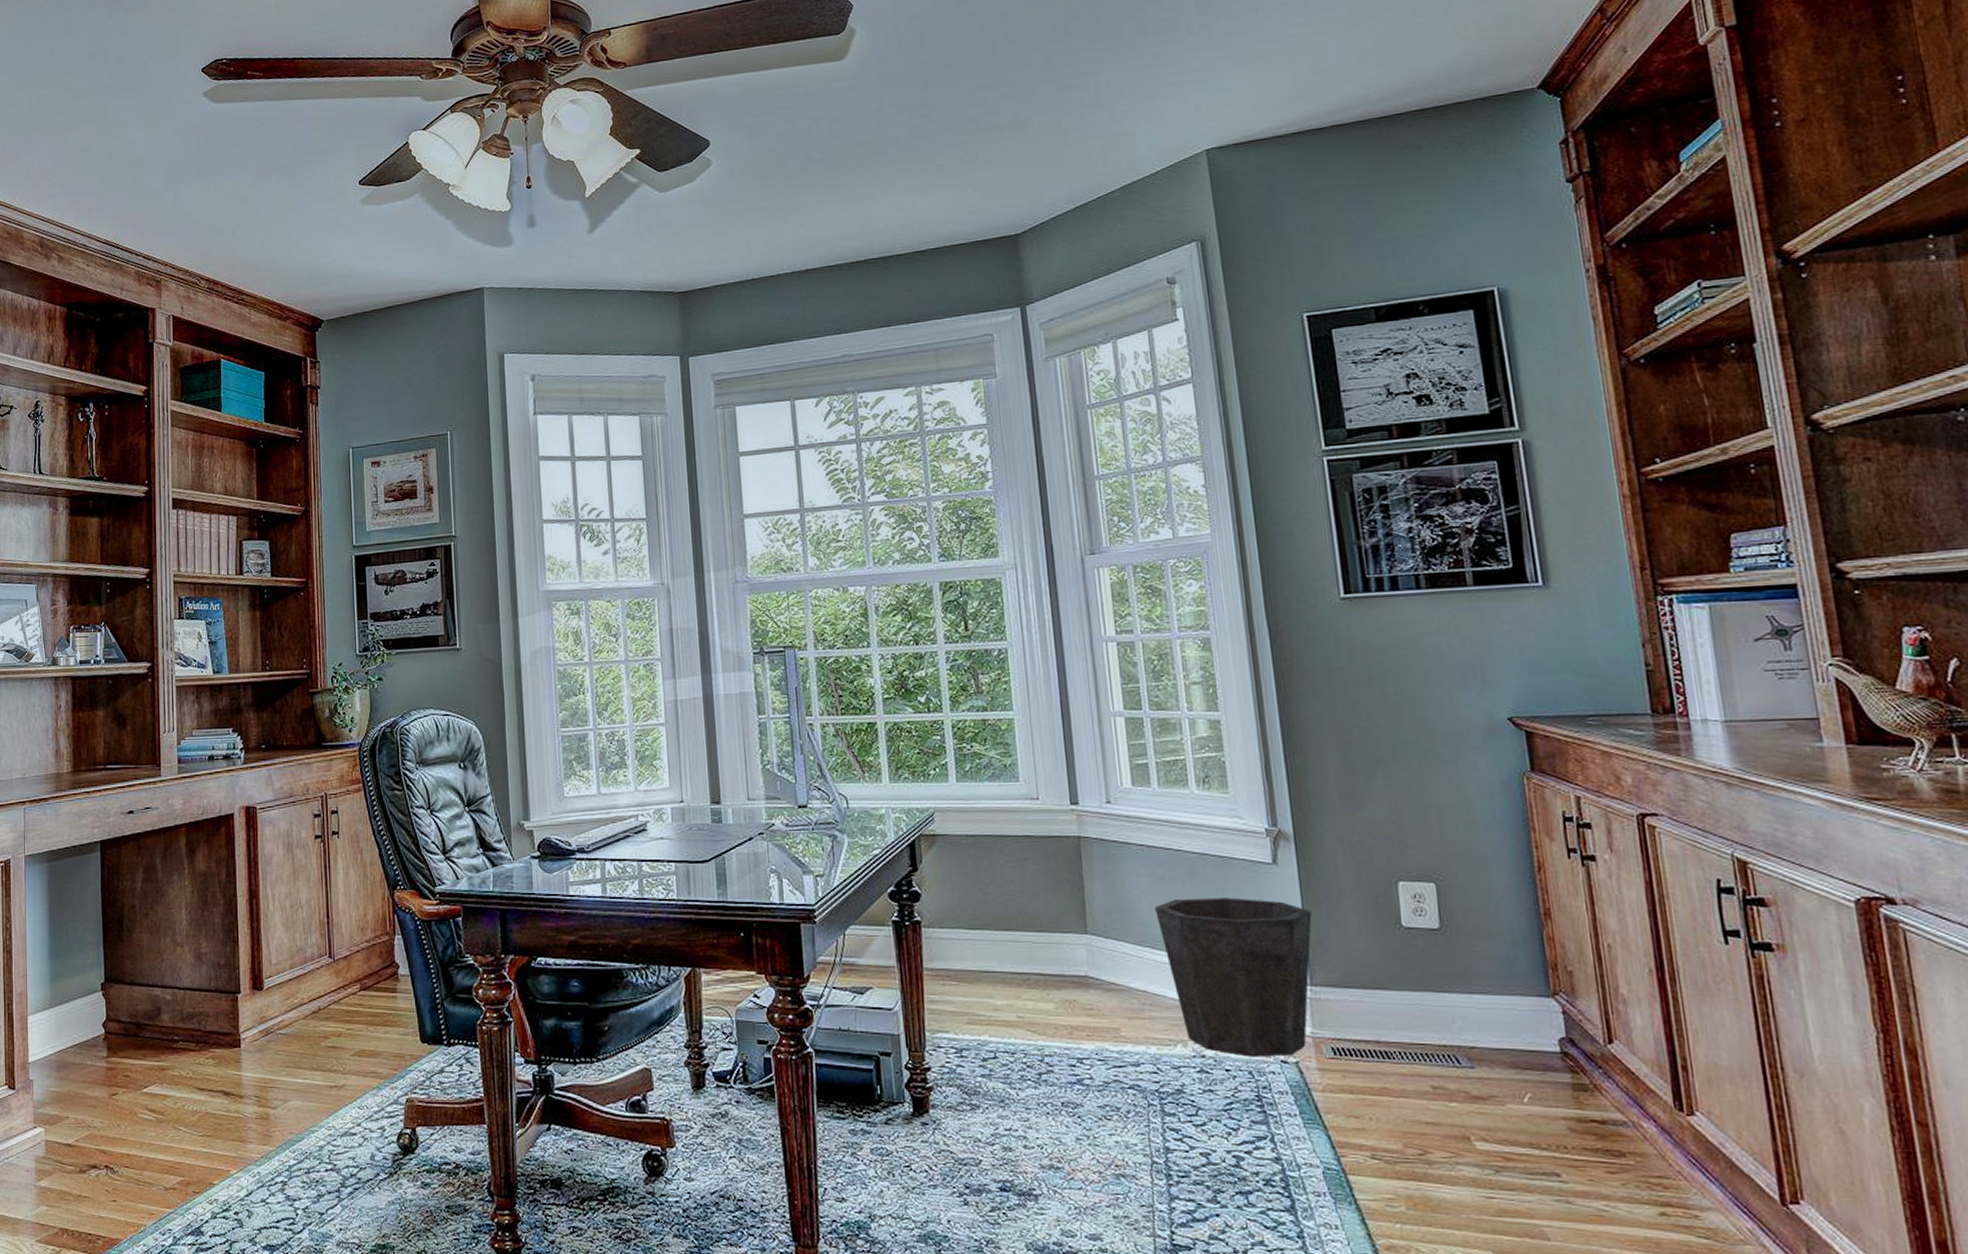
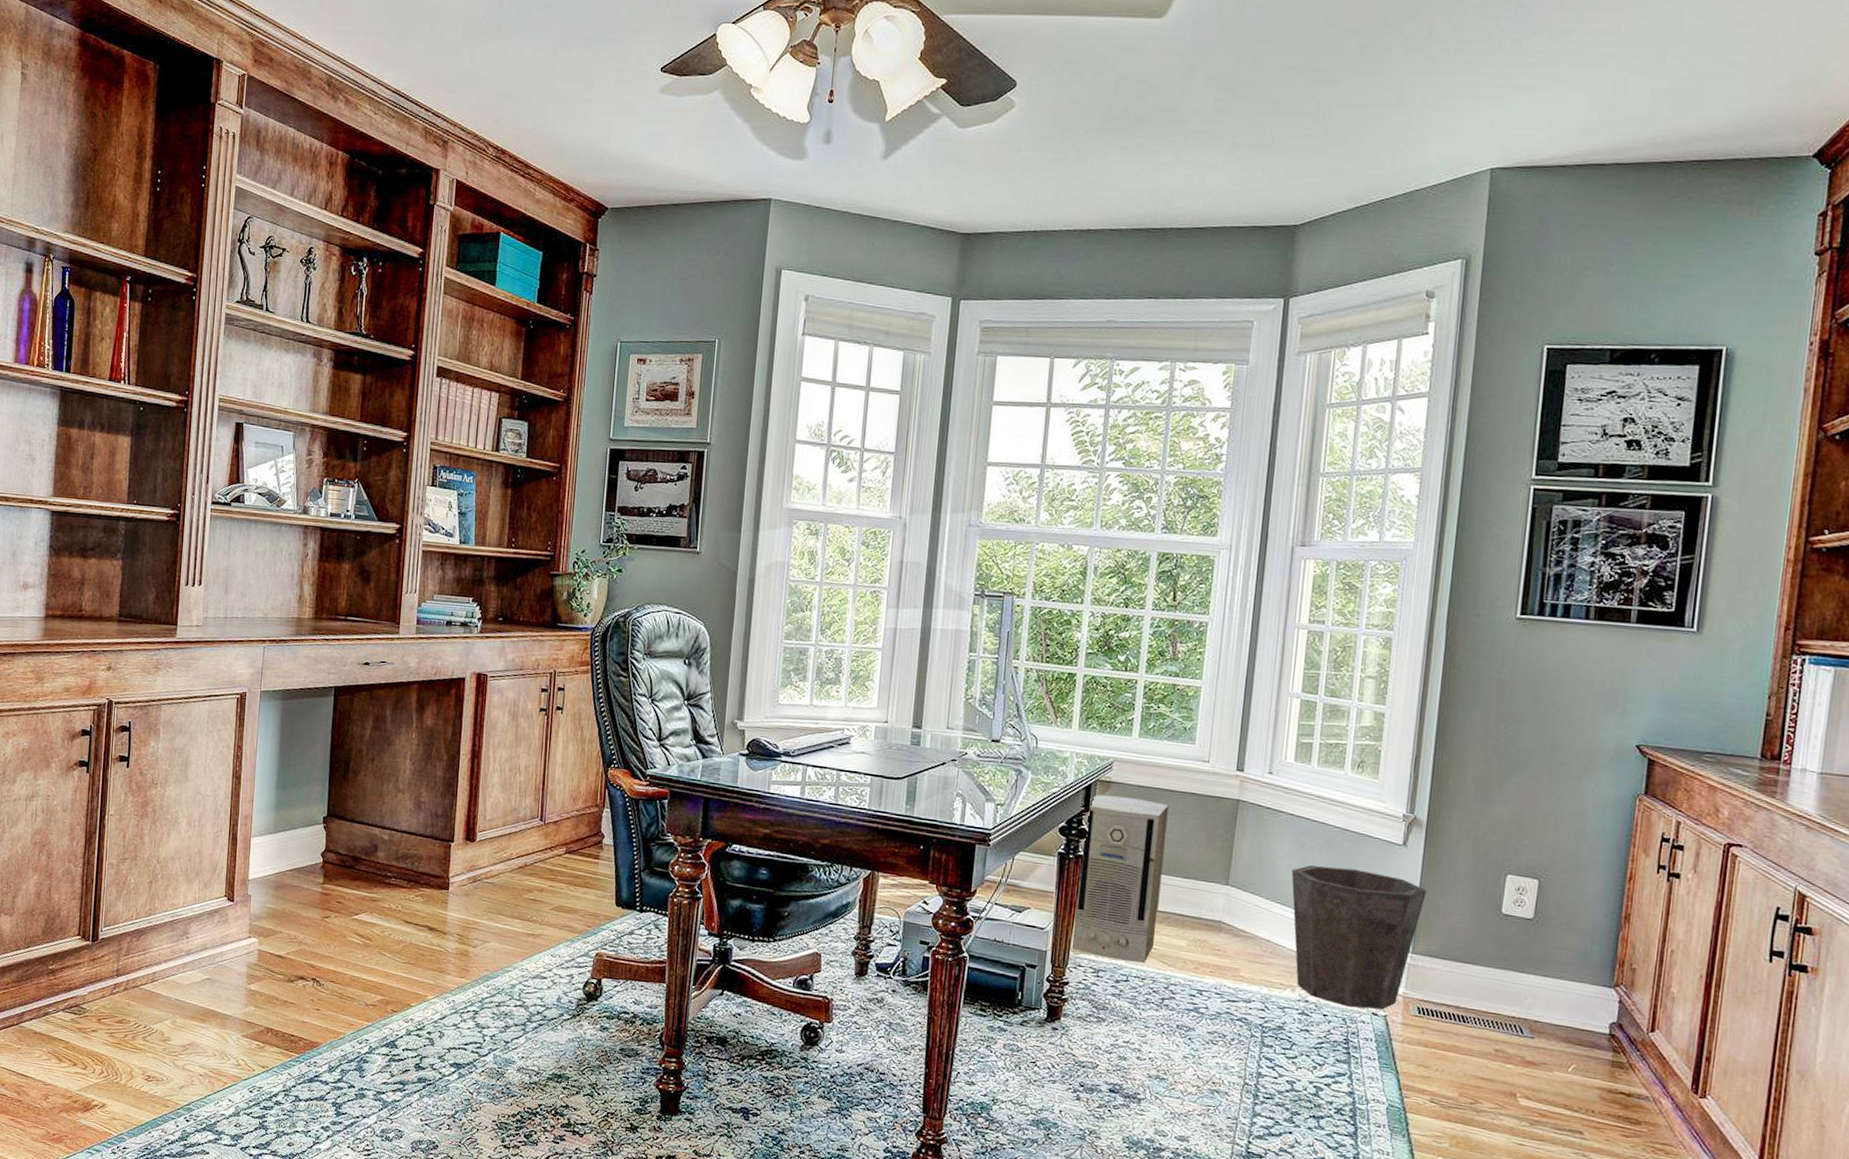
air purifier: none [916,850,1017,1035] -> present [1070,794,1169,963]

